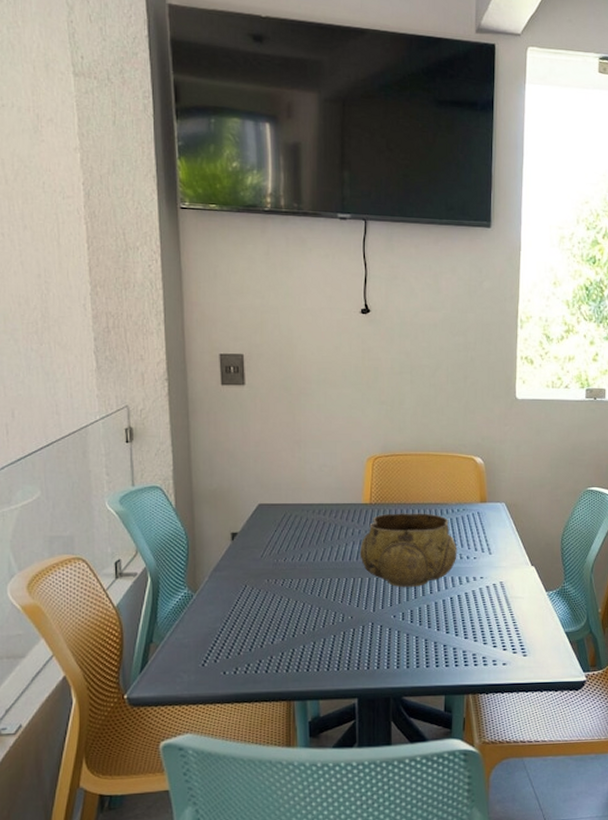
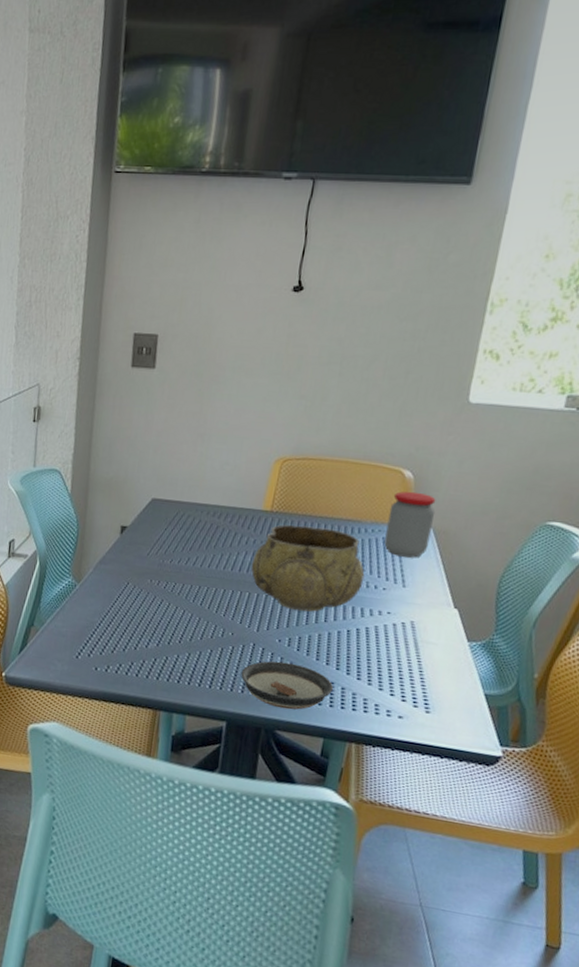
saucer: none [365,634,446,677] -> present [241,661,333,710]
jar: none [469,474,505,529] -> present [384,491,436,558]

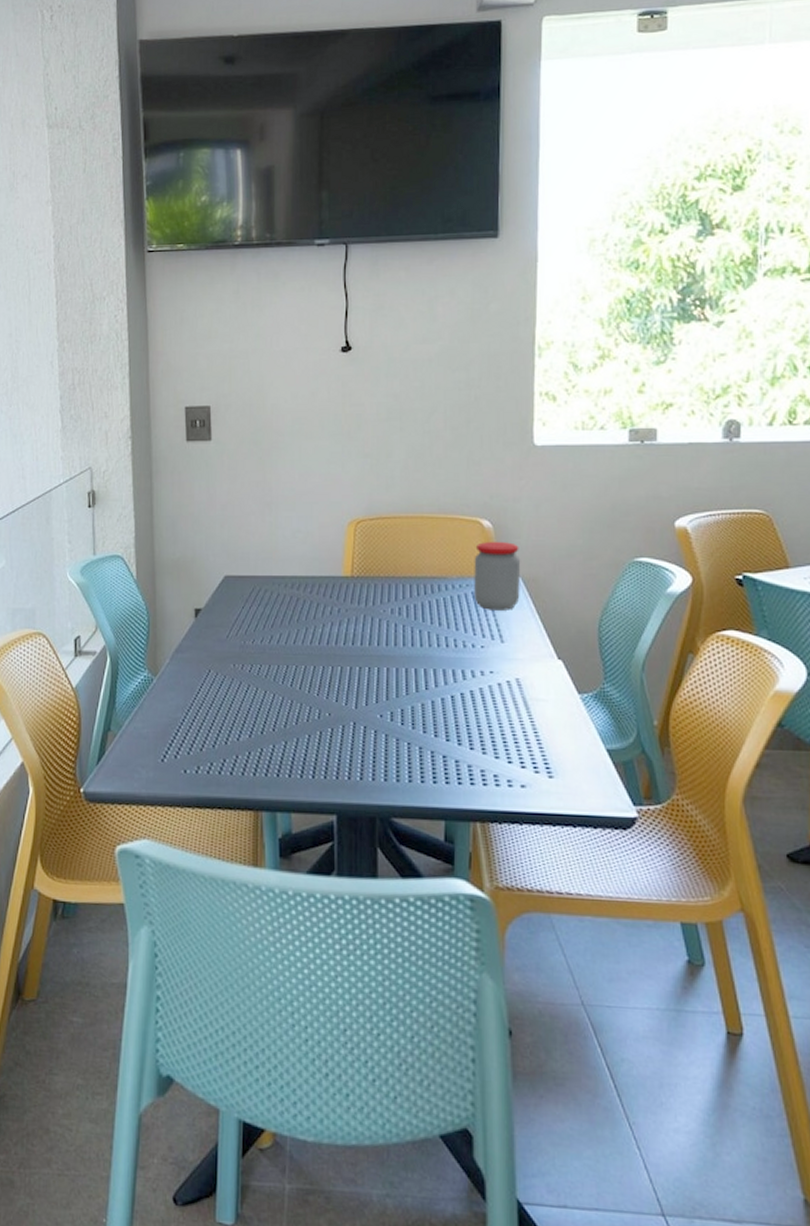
saucer: present [241,661,333,710] -> none [345,739,446,793]
decorative bowl: present [251,524,365,612] -> none [339,588,460,681]

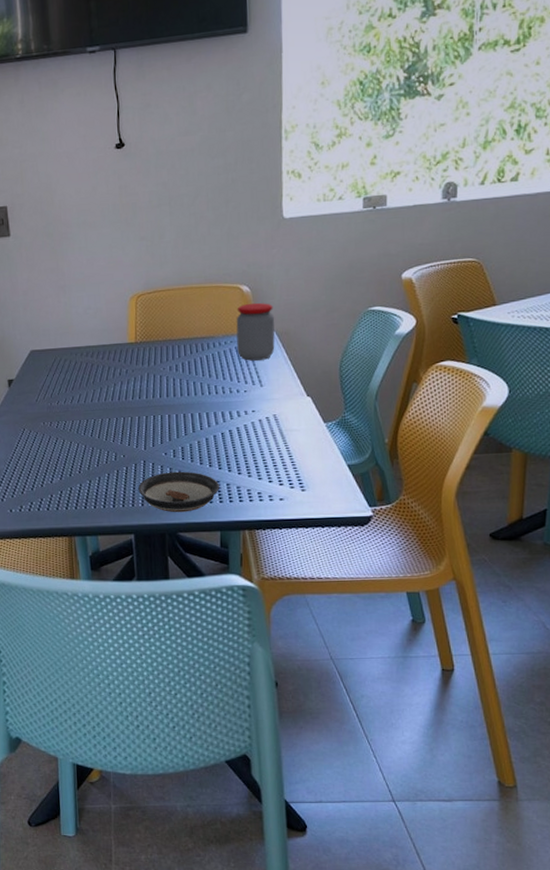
saucer: none [345,739,446,793] -> present [138,471,219,513]

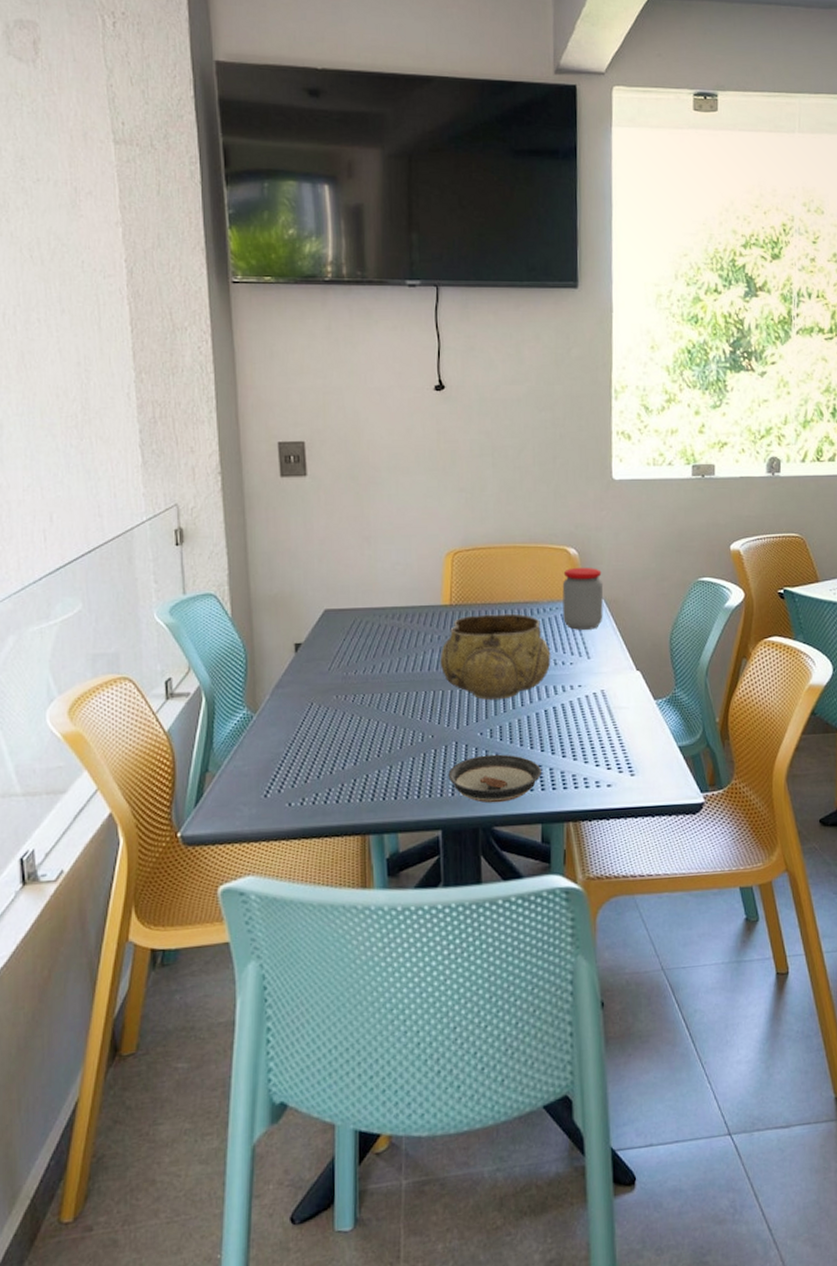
decorative bowl: none [128,348,227,425] -> present [439,613,551,701]

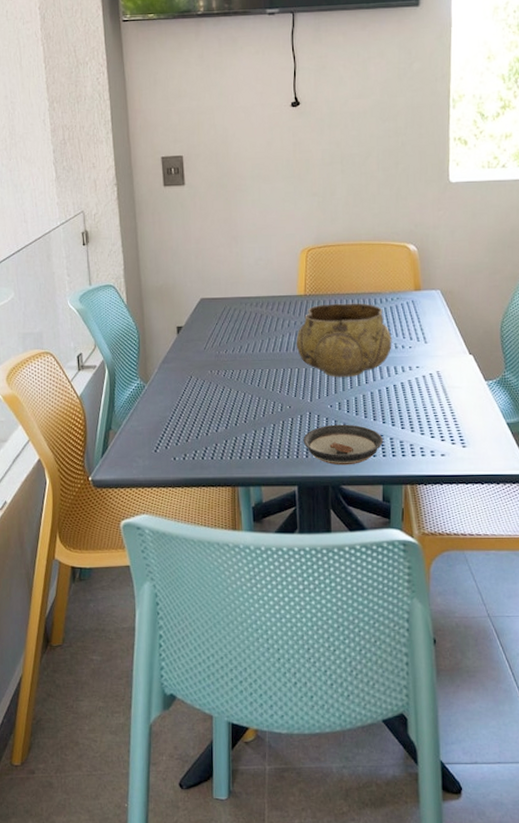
jar: present [562,567,604,630] -> none [403,261,440,318]

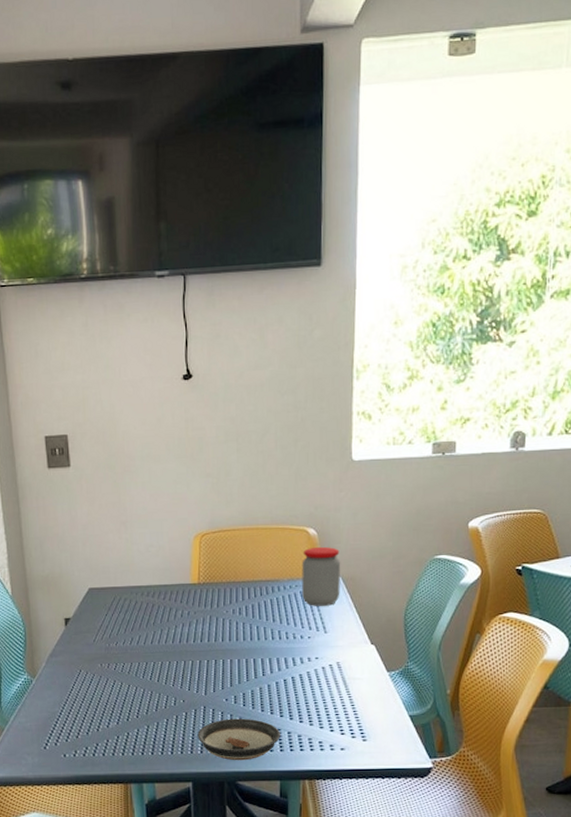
decorative bowl: present [296,303,392,378] -> none [189,591,290,670]
jar: none [403,261,440,318] -> present [302,546,341,606]

